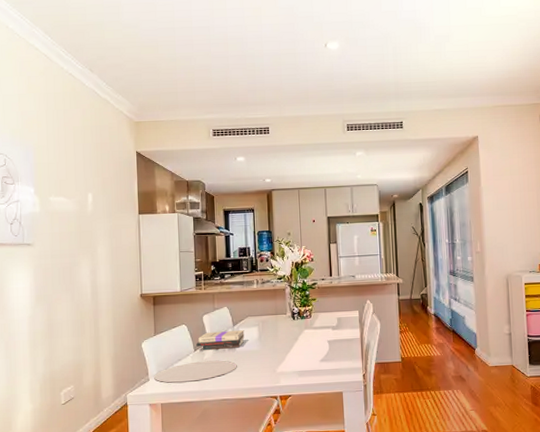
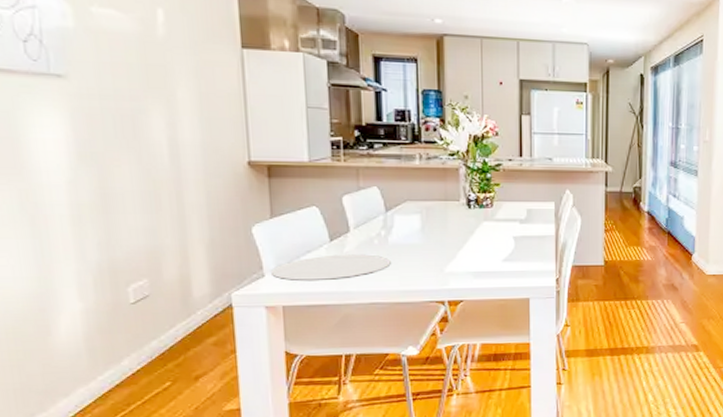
books: present [196,330,245,351] -> none [333,218,402,242]

